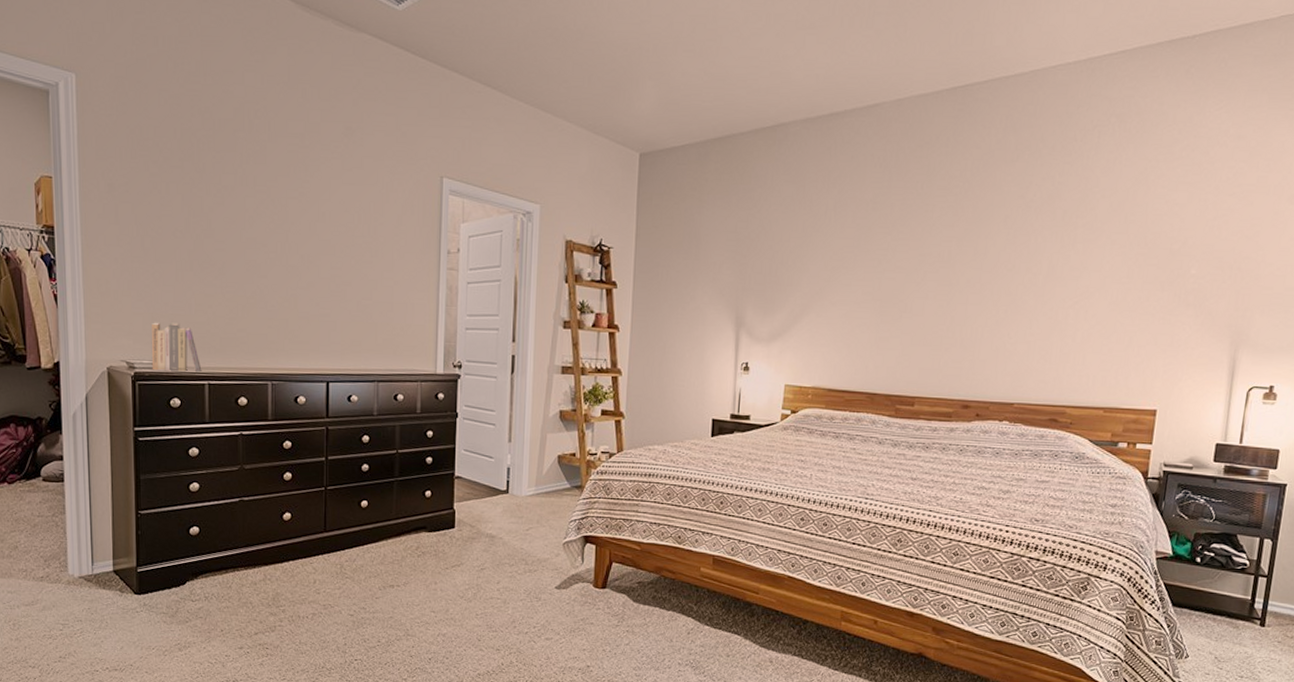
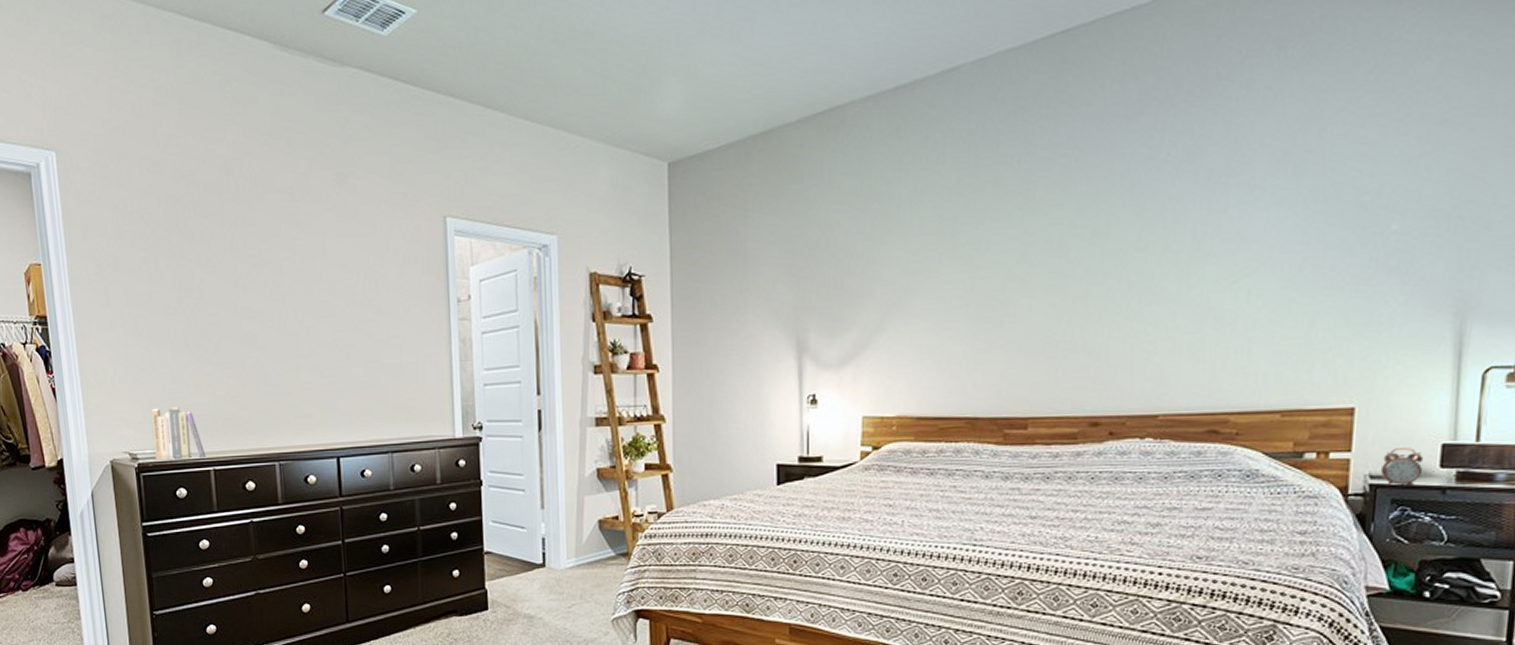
alarm clock: none [1171,444,1203,475] -> present [1380,448,1424,487]

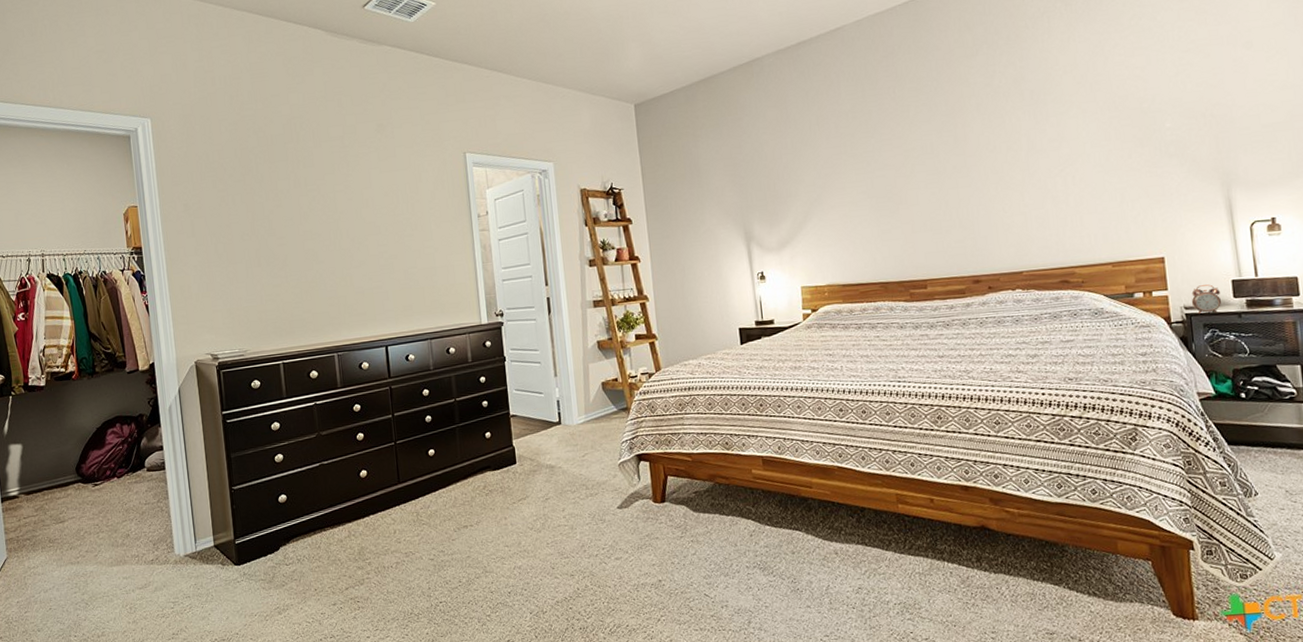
books: present [151,407,205,460] -> none [230,313,275,359]

